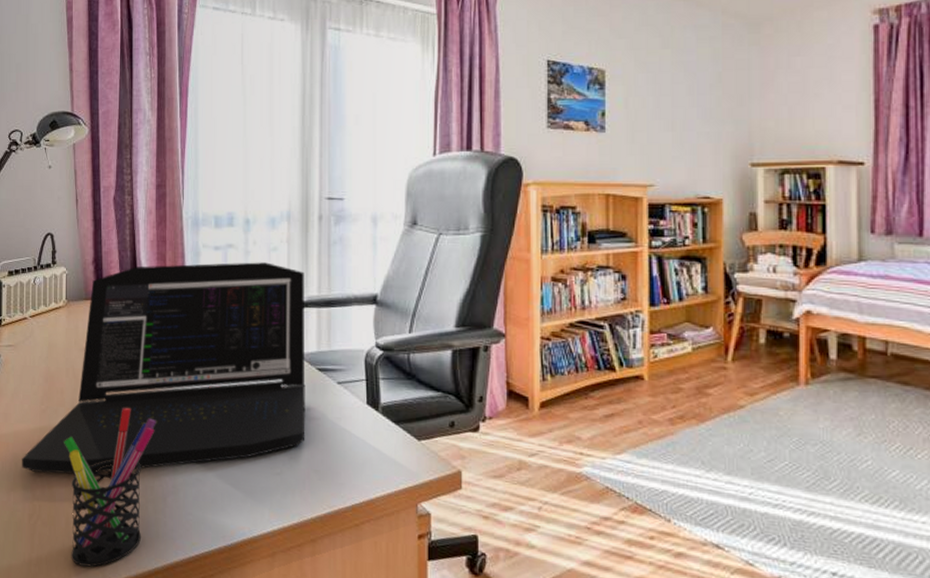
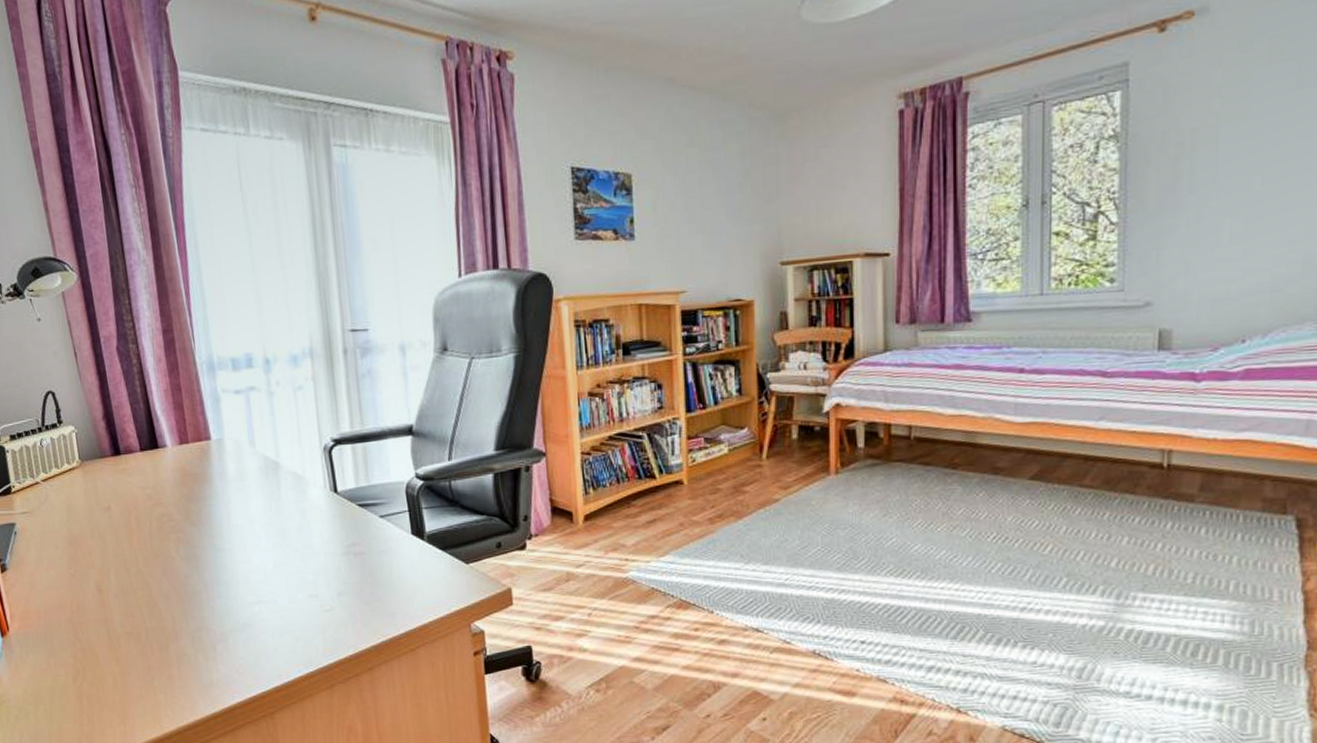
laptop: present [22,262,305,474] -> none [56,402,353,636]
pen holder: present [64,408,156,567] -> none [99,563,195,720]

